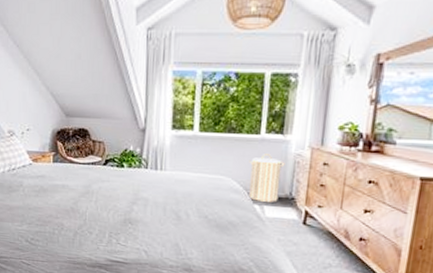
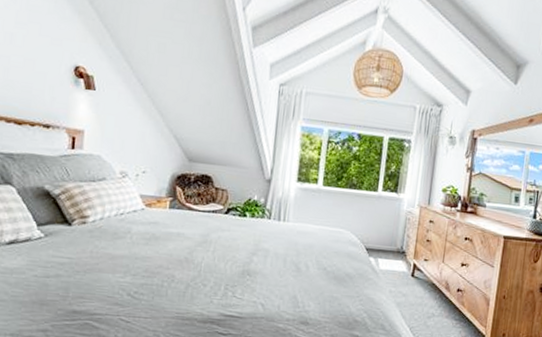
laundry hamper: present [249,154,285,202] -> none [365,210,398,256]

